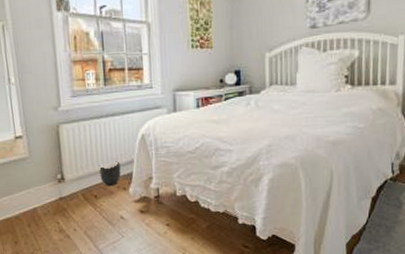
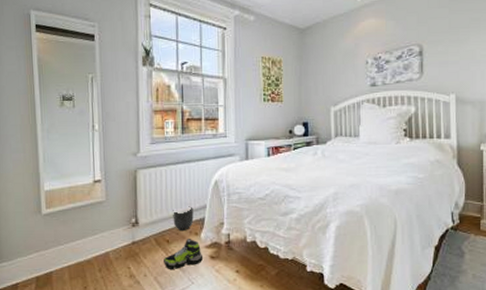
shoe: none [92,194,133,224] -> present [164,239,204,269]

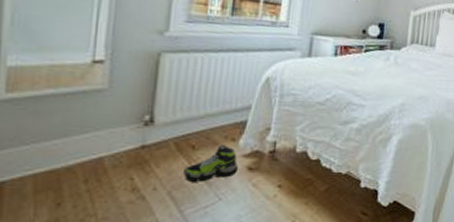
planter: present [173,206,194,231] -> none [204,105,234,135]

